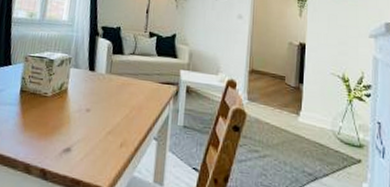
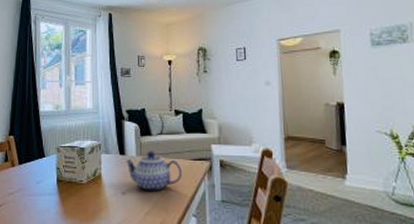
teapot: none [94,69,150,112] -> present [126,151,183,192]

